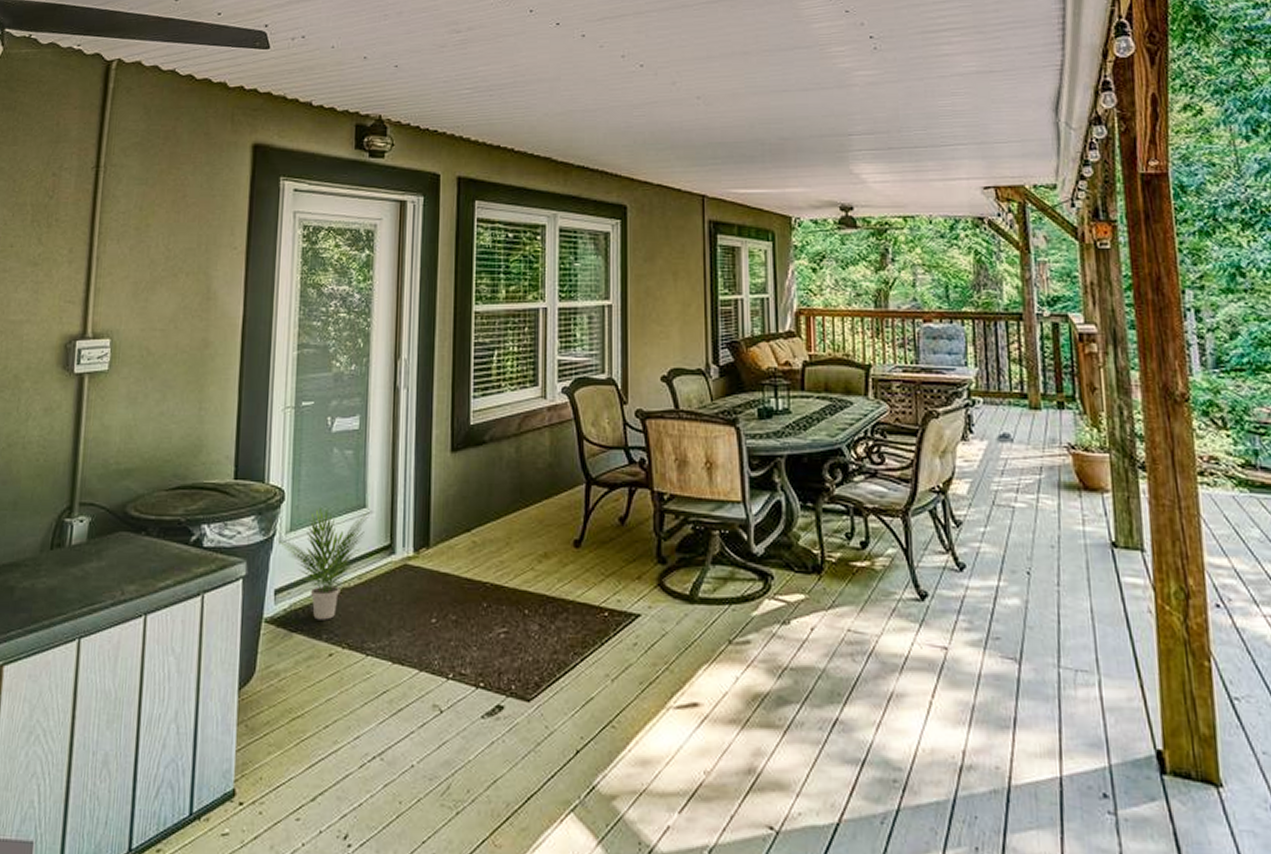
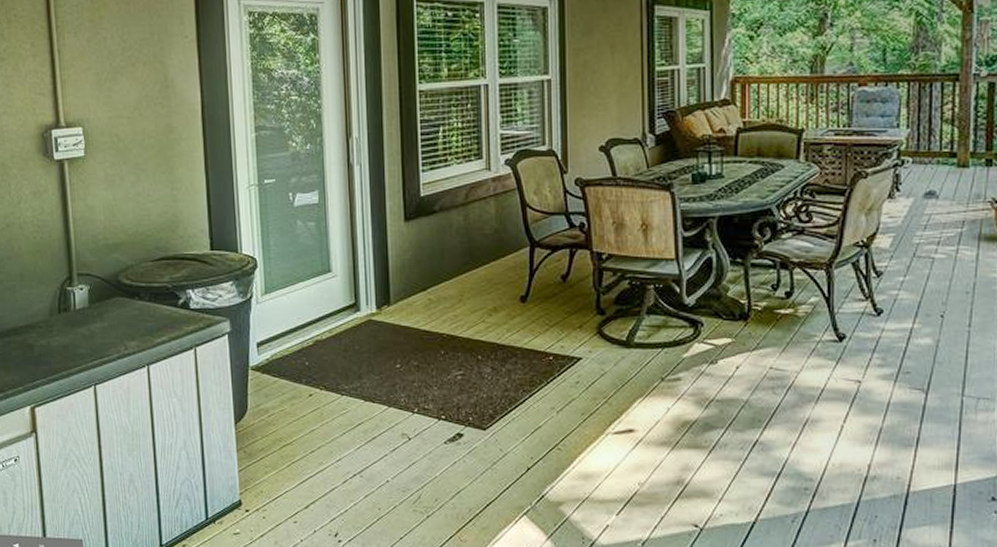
potted plant: present [276,507,370,620] -> none [253,273,335,367]

